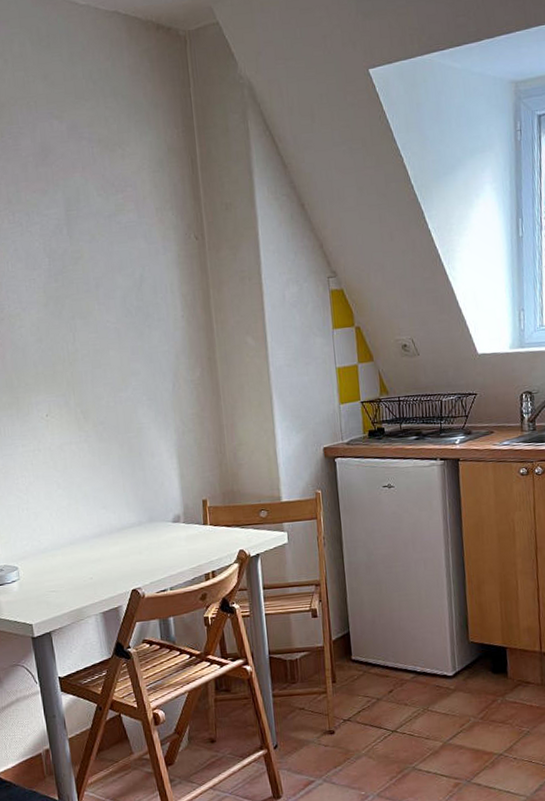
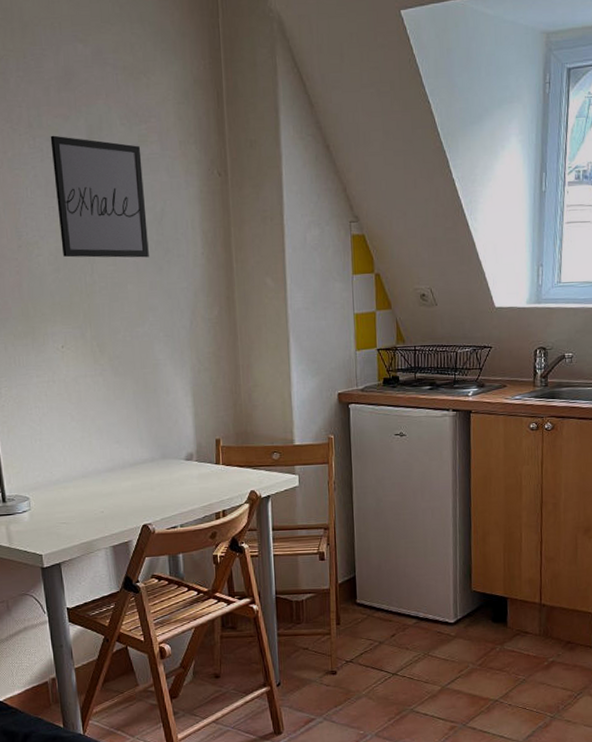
wall art: none [29,209,130,327] -> present [50,135,149,258]

